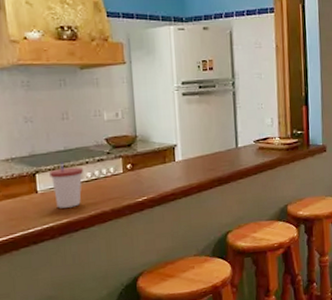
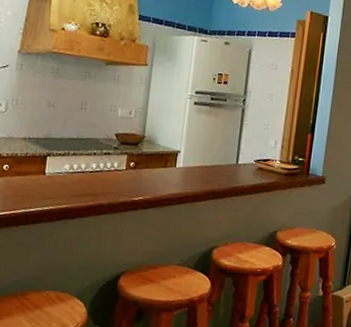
cup: present [49,161,84,209] -> none [59,149,91,195]

